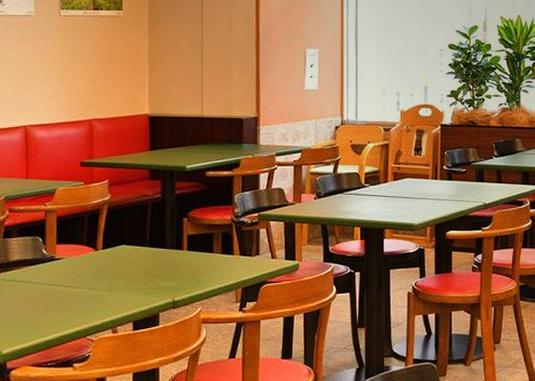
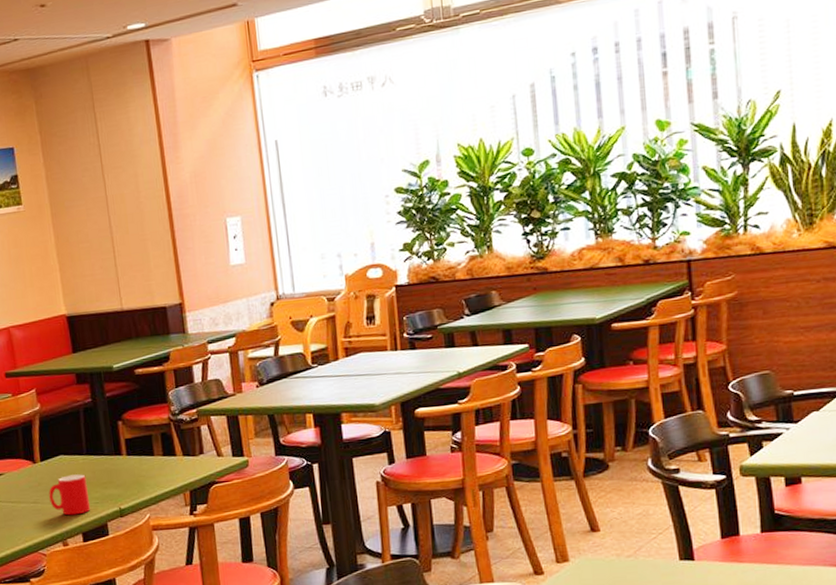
cup: none [106,264,145,304] -> present [49,474,91,516]

